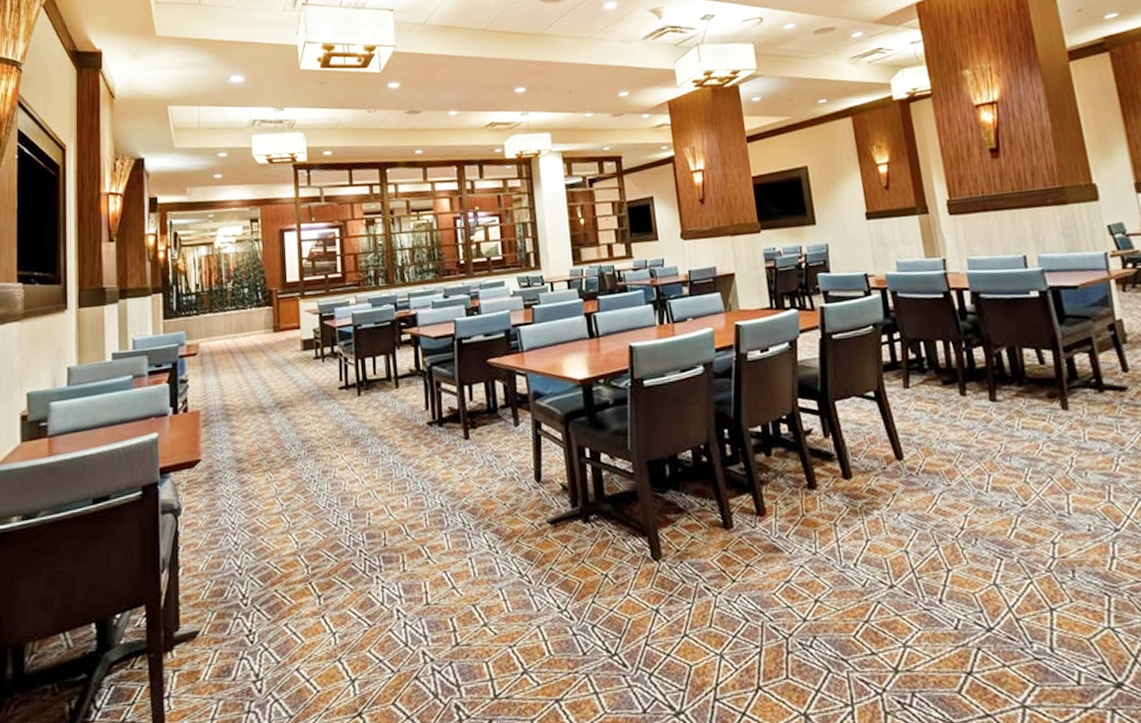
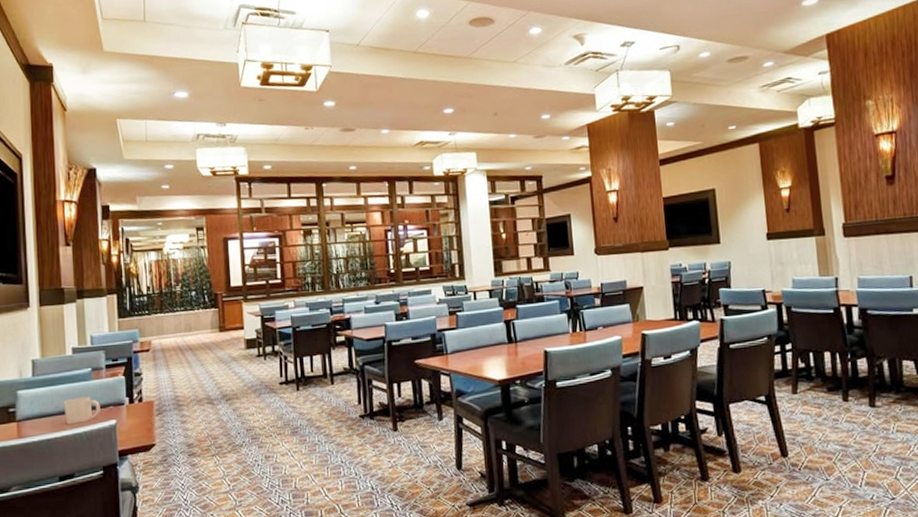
mug: none [100,407,141,440] -> present [63,397,100,425]

